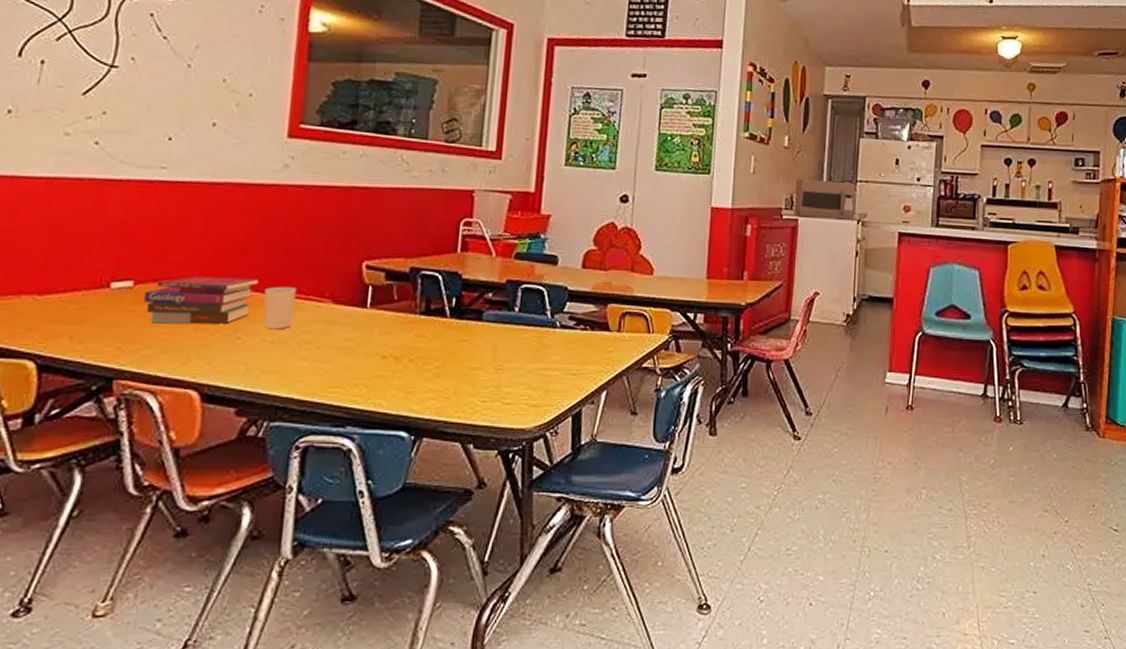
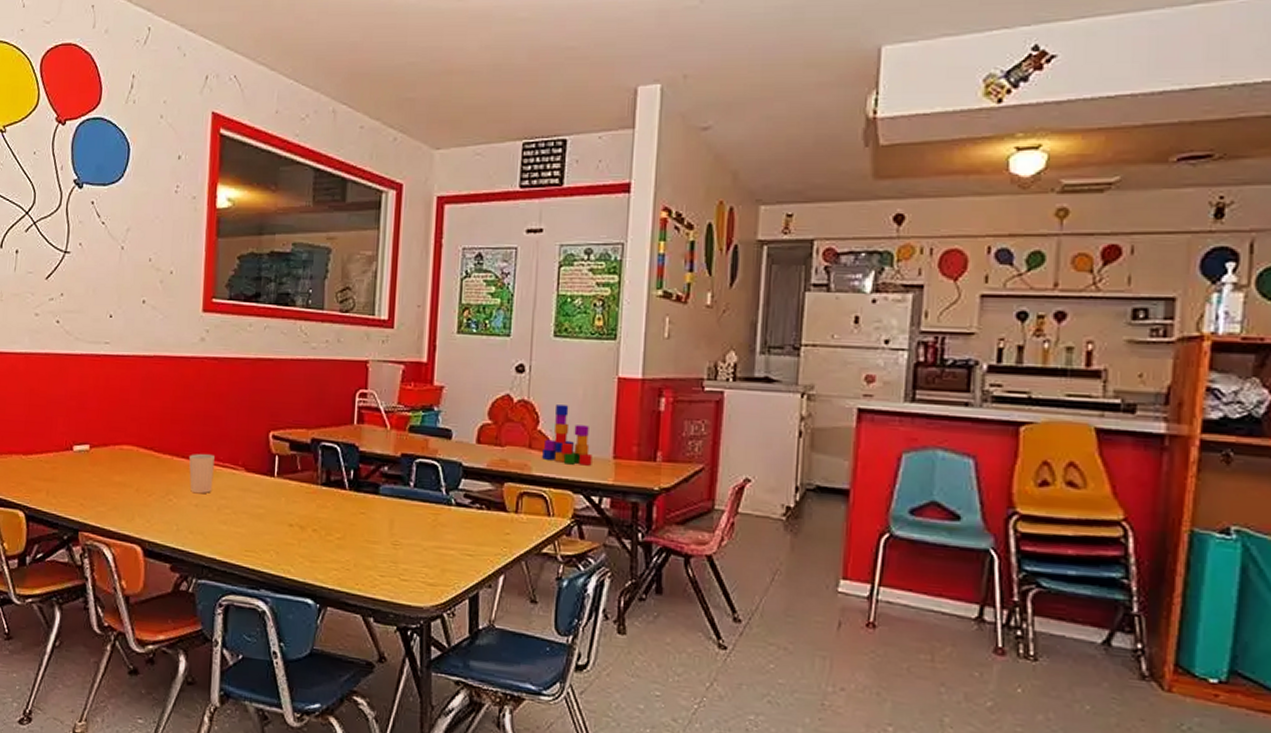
books: present [143,276,258,324] -> none [97,442,184,487]
toy blocks: none [643,231,689,286] -> present [542,405,593,466]
microwave: present [793,179,856,220] -> none [718,343,800,393]

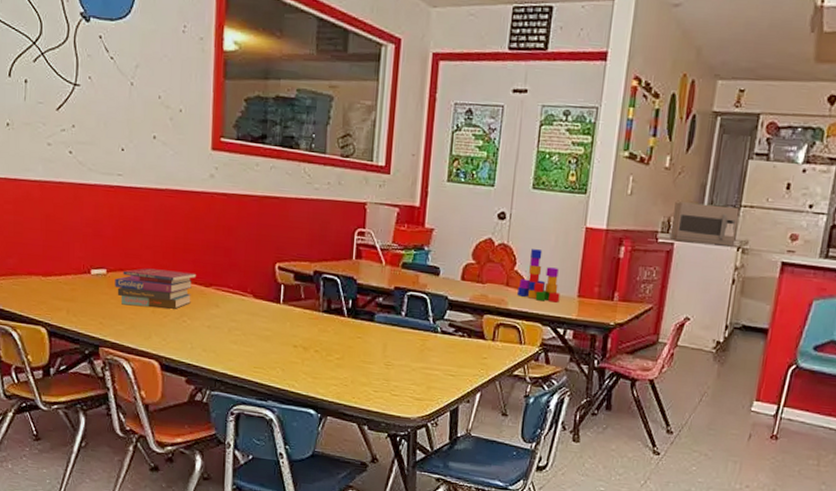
books: none [97,442,184,487] -> present [115,268,196,309]
cup: present [188,454,215,494] -> none [201,281,225,317]
microwave: none [718,343,800,393] -> present [669,201,740,247]

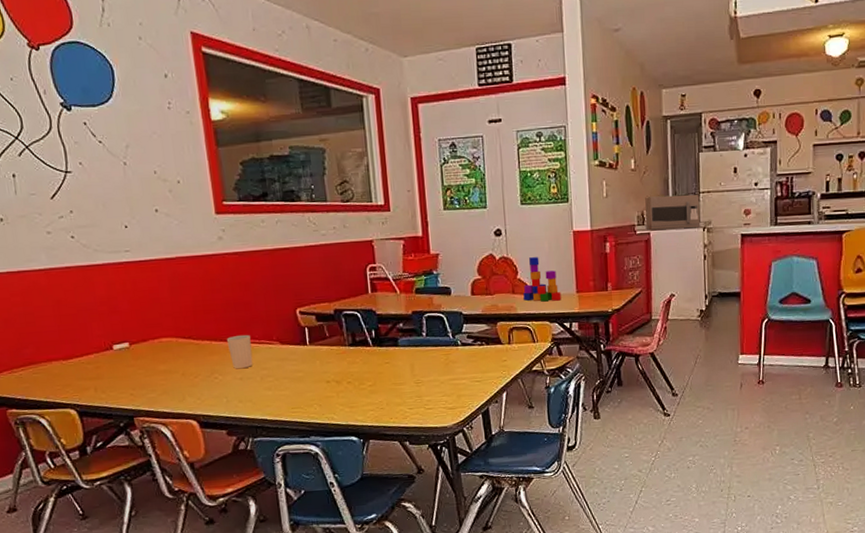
books: present [115,268,196,309] -> none [139,331,220,373]
cup: none [201,281,225,317] -> present [226,335,253,369]

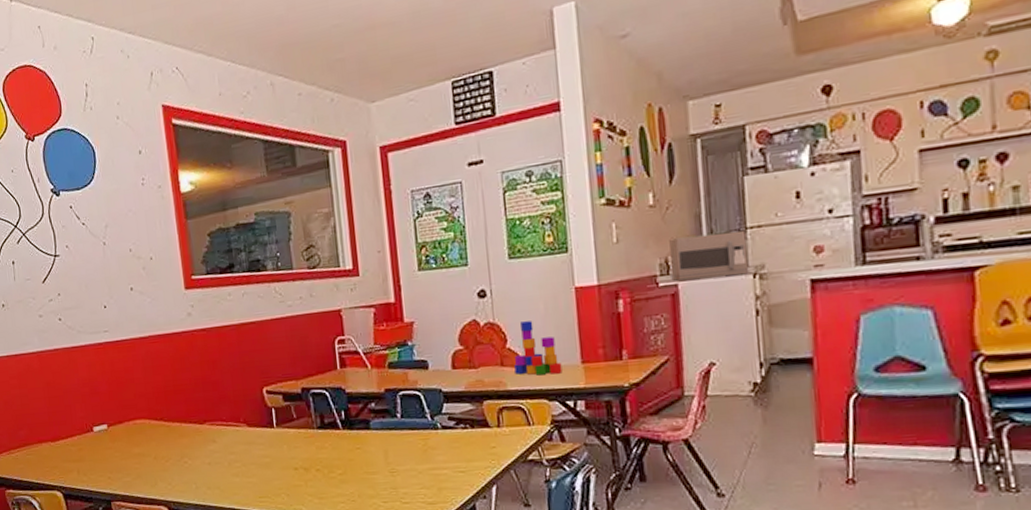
cup: present [226,335,253,369] -> none [195,417,221,453]

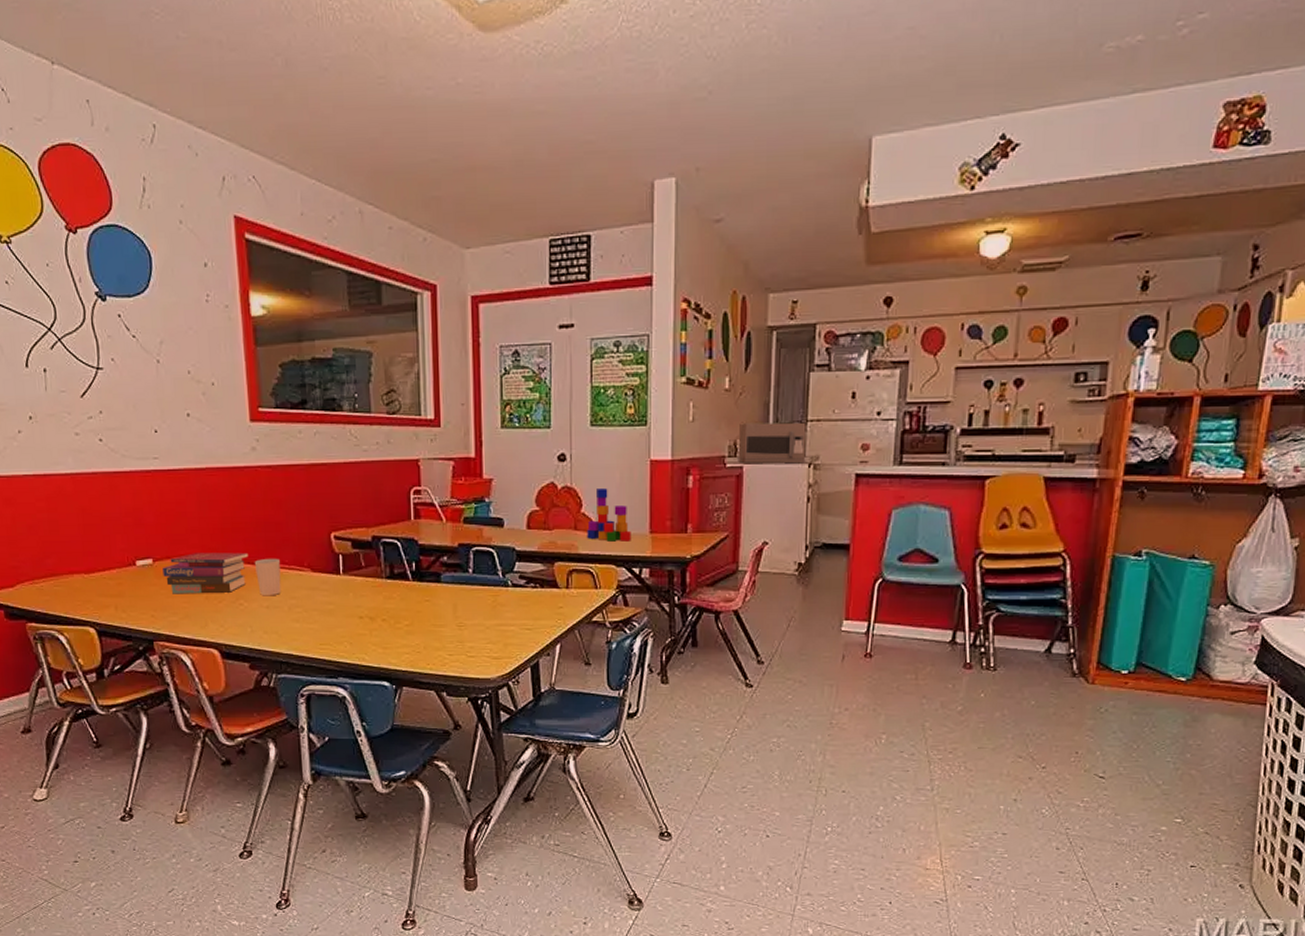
books: none [116,412,190,456] -> present [162,552,248,594]
cup: none [195,417,221,453] -> present [254,559,281,596]

